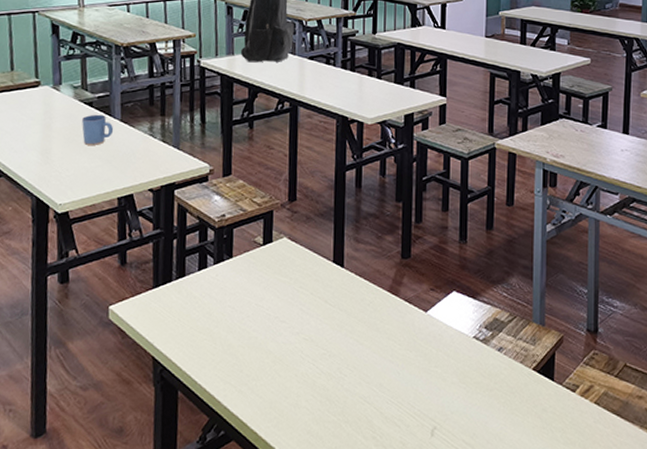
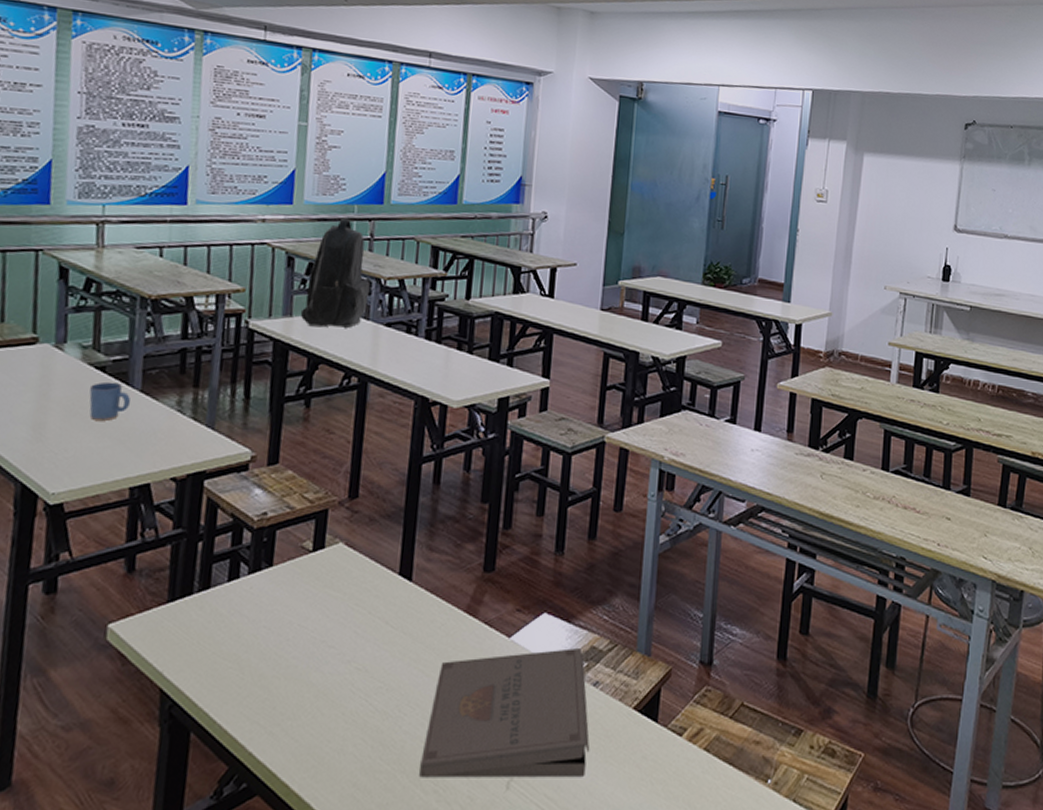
pizza box: none [360,319,499,427] -> present [419,647,590,778]

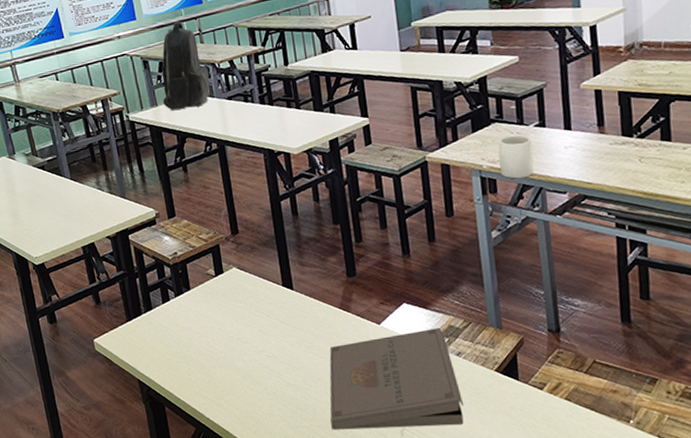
mug: present [89,381,131,421] -> none [38,175,67,204]
mug: none [681,427,719,478] -> present [498,134,534,179]

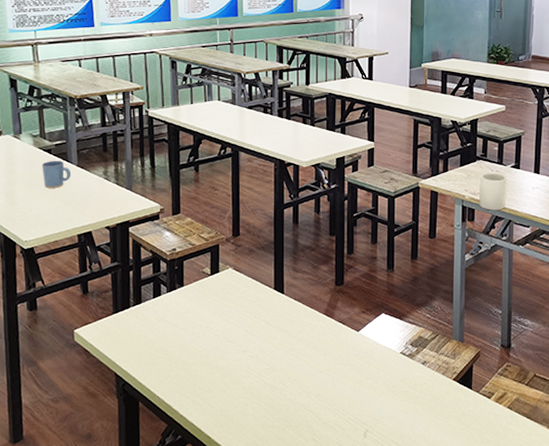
mug: none [38,175,67,204] -> present [42,160,72,188]
backpack: present [162,21,210,111] -> none [184,29,234,112]
pizza box: present [329,327,464,430] -> none [301,337,423,430]

